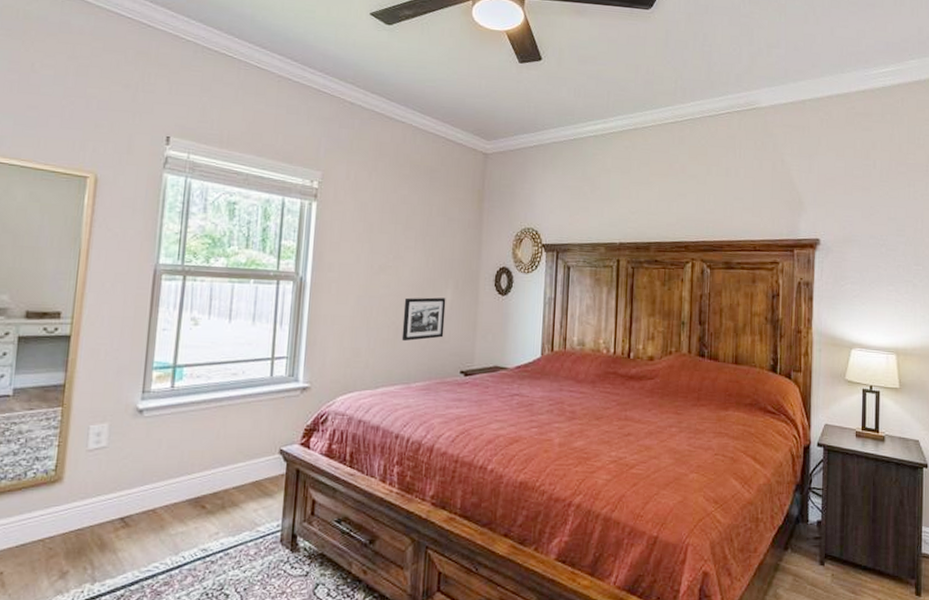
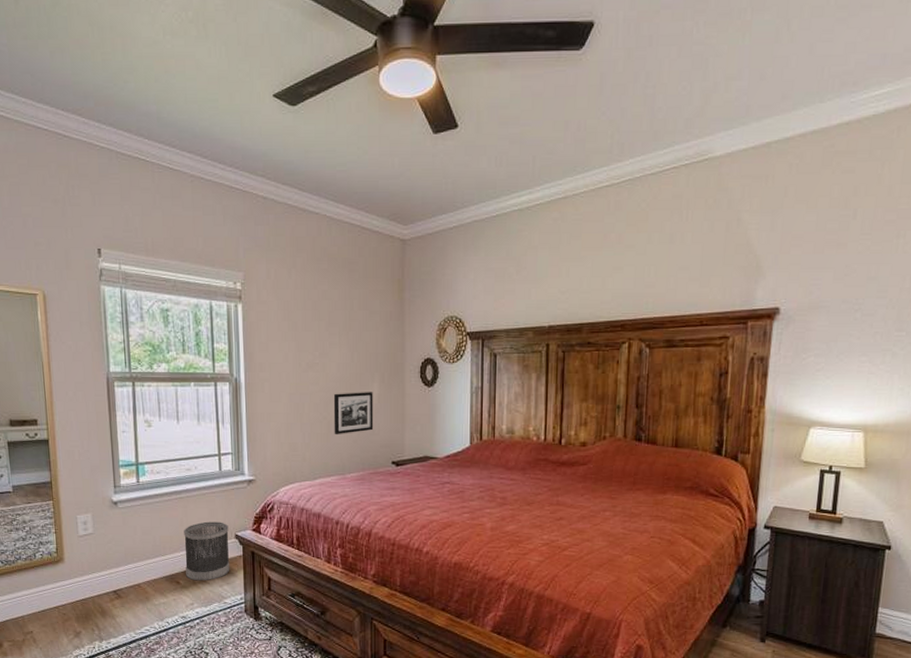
wastebasket: none [214,434,273,505] -> present [184,521,230,581]

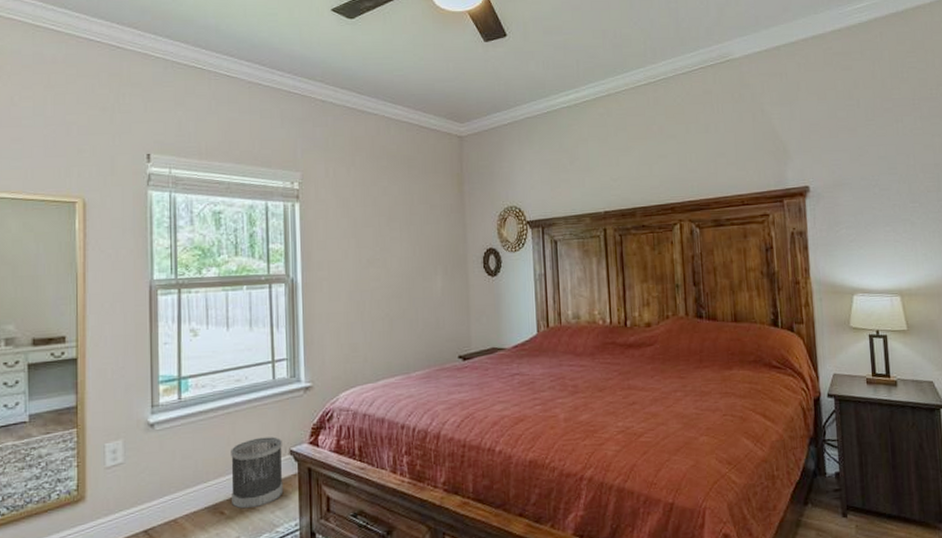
picture frame: present [333,392,374,435] -> none [395,285,438,332]

